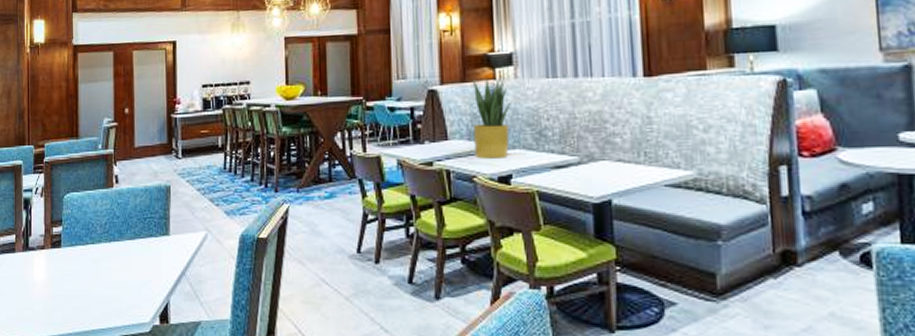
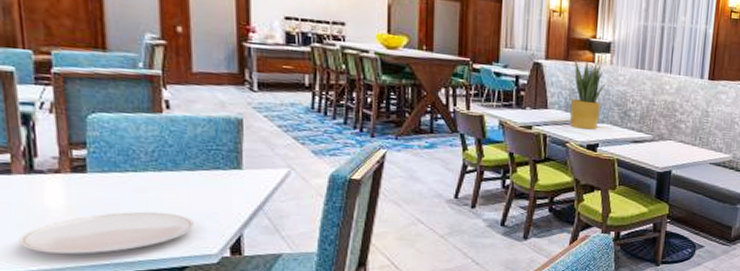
plate: none [16,281,133,324] -> present [19,211,194,254]

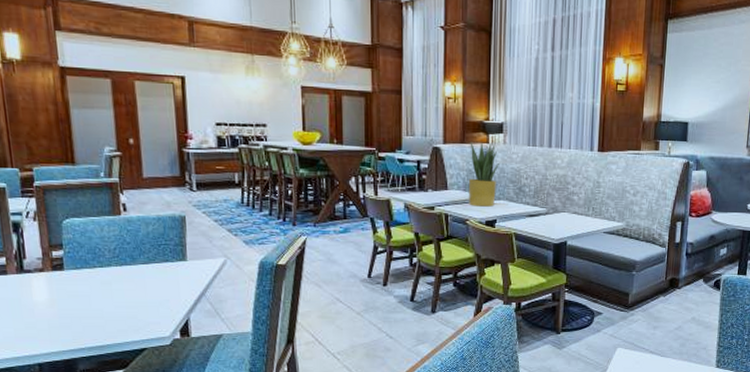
plate: present [19,211,194,254] -> none [15,301,150,340]

